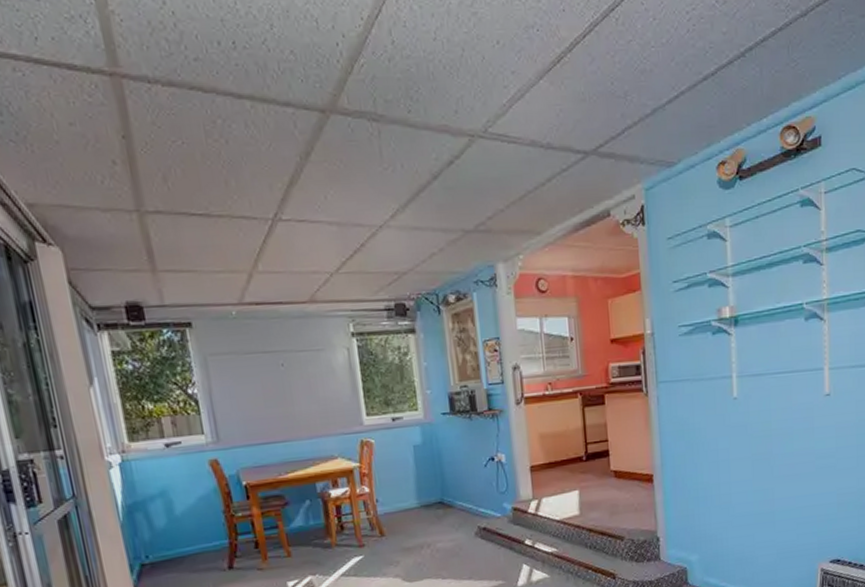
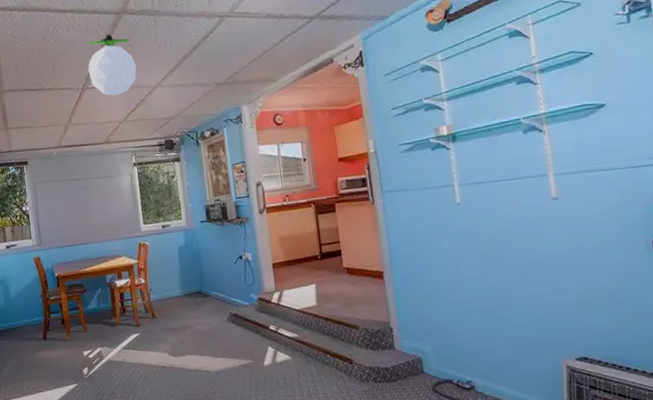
ceiling light: none [279,142,354,235] -> present [88,34,137,96]

